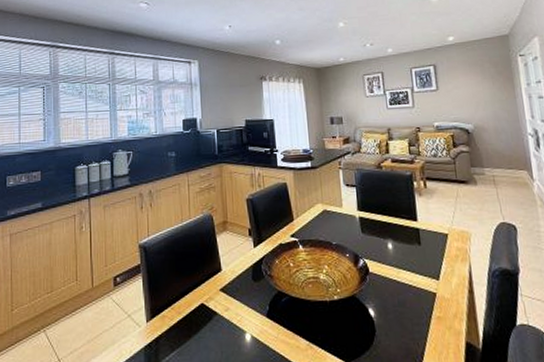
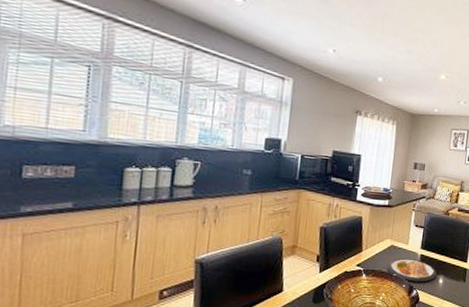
dish: none [324,223,383,250] -> present [387,258,437,282]

